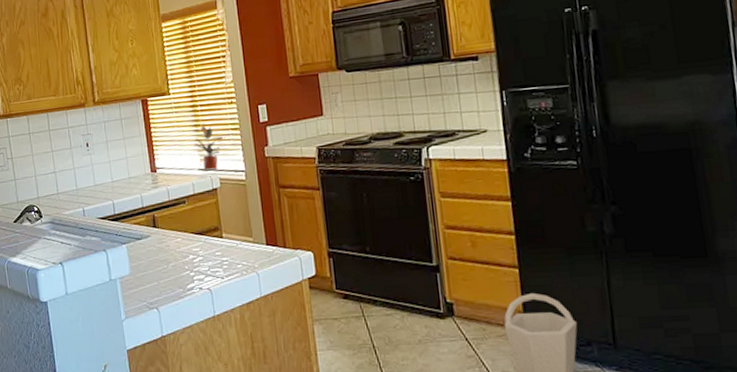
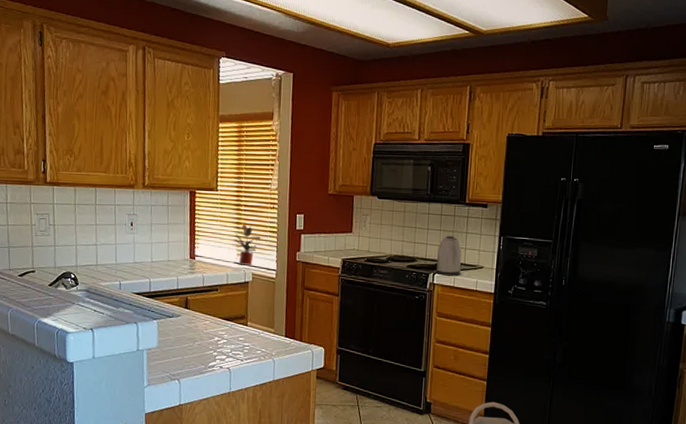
kettle: none [427,100,461,148] -> present [436,236,462,276]

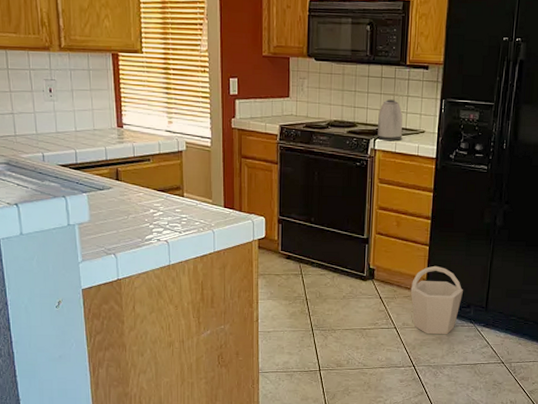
potted plant: present [233,223,263,266] -> none [163,88,195,134]

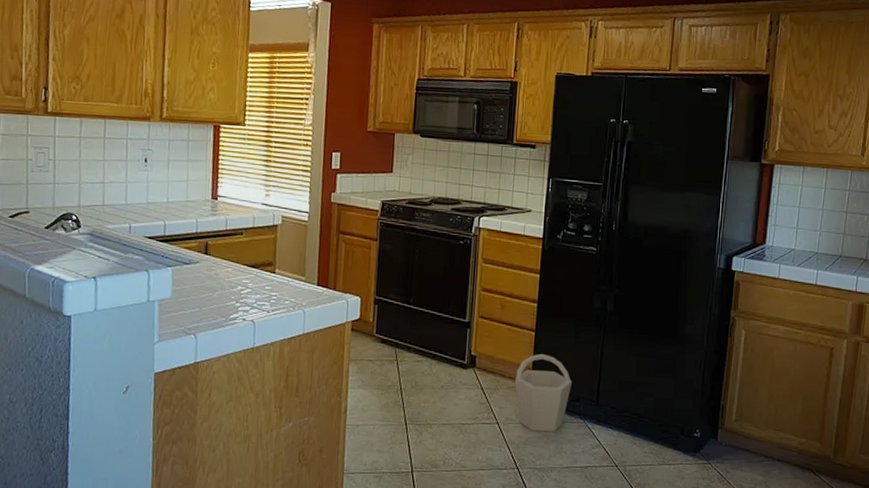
kettle: present [377,99,403,142] -> none [482,177,509,220]

